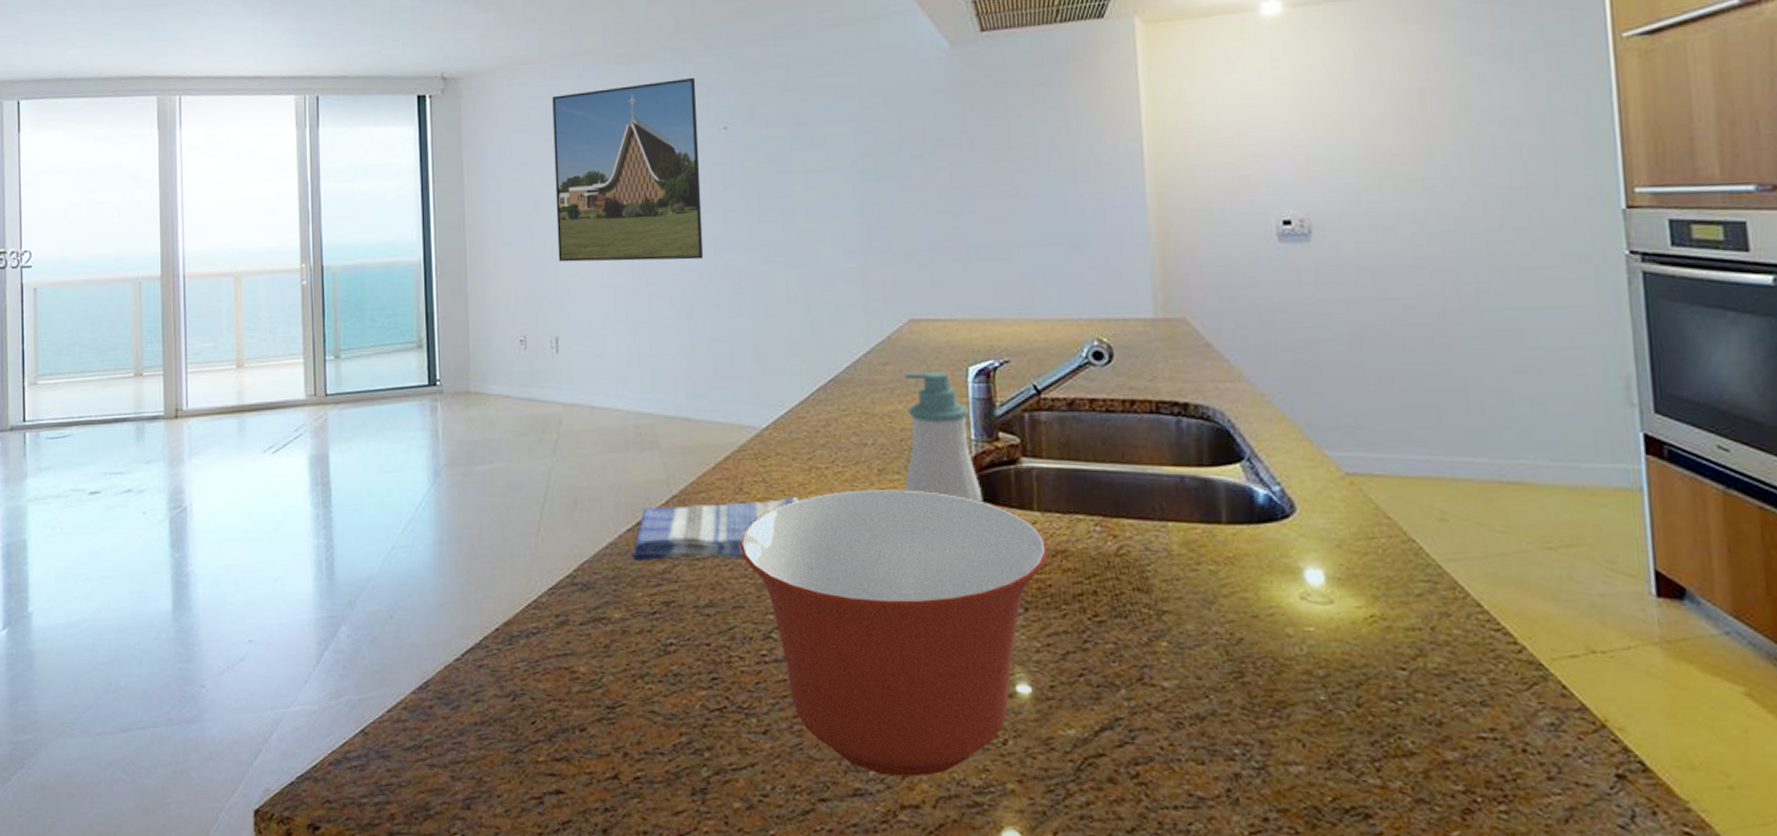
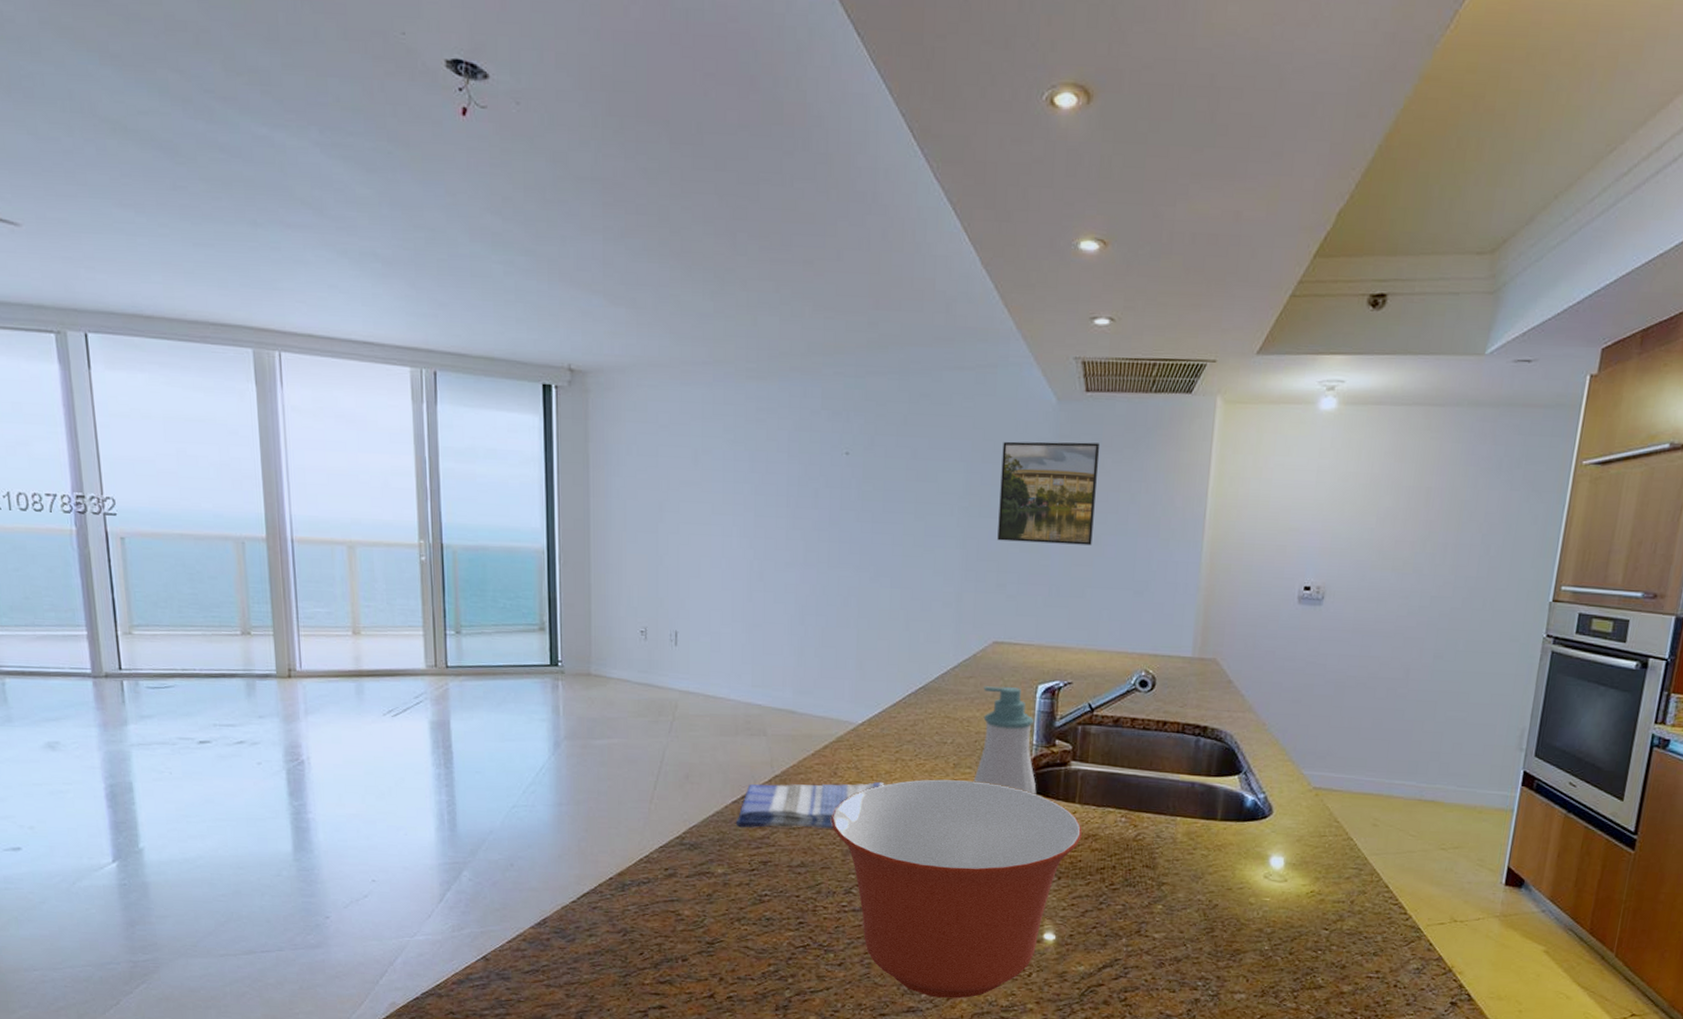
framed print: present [552,77,704,262] -> none [681,400,823,573]
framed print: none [894,84,1011,204] -> present [997,441,1101,546]

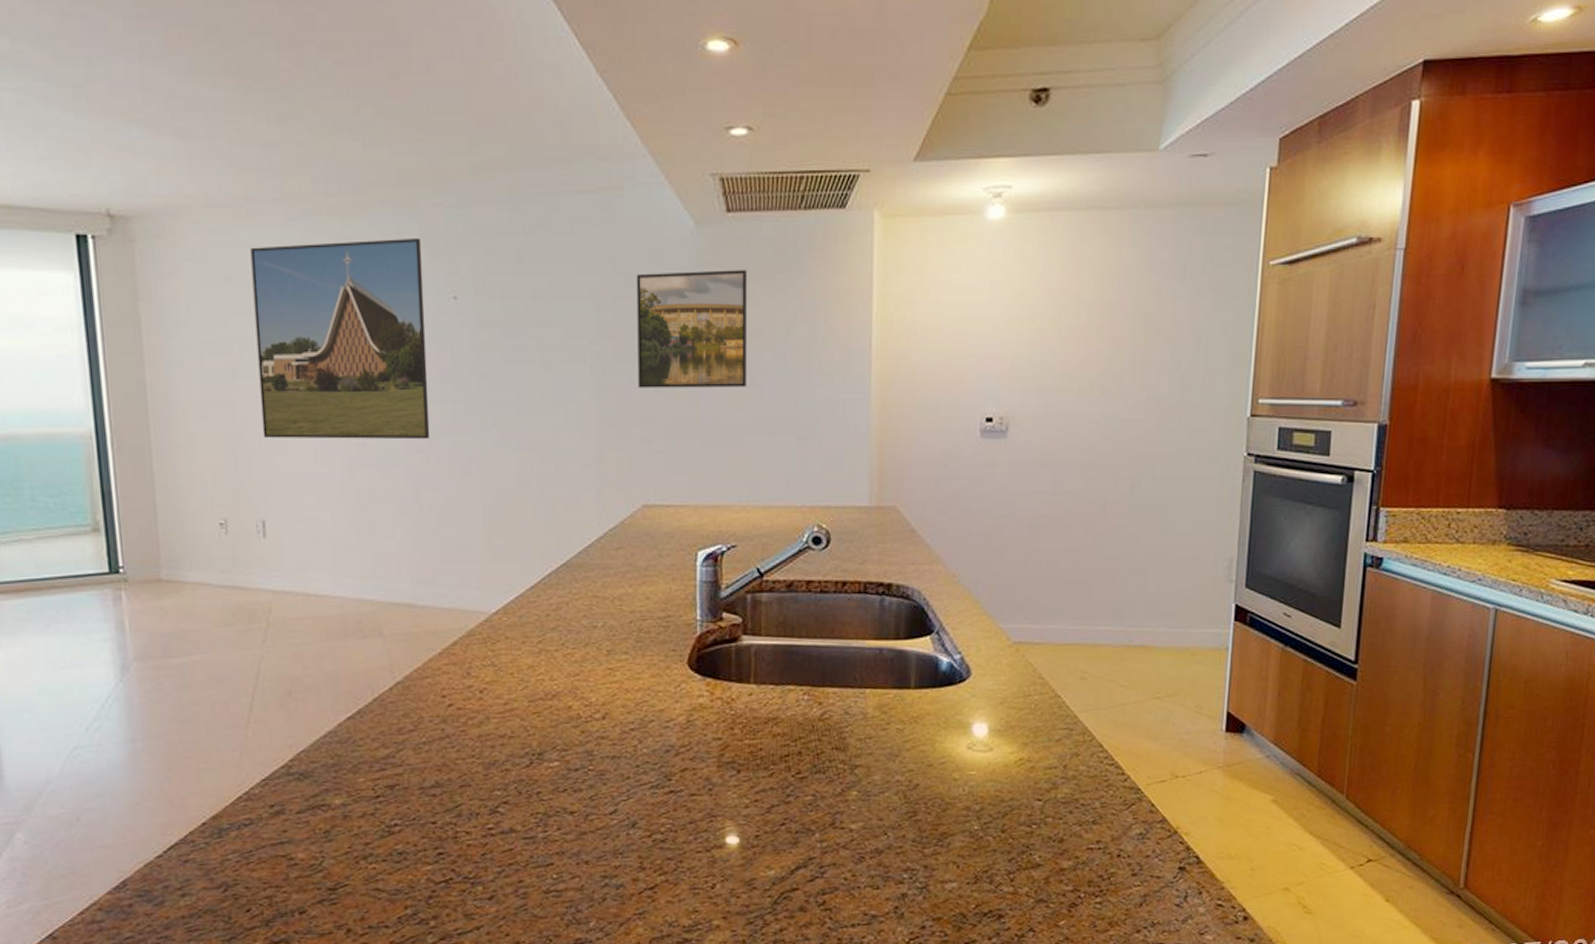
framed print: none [681,400,823,573] -> present [250,237,430,440]
dish towel: present [735,781,885,829] -> none [352,678,528,748]
mixing bowl: present [831,779,1082,999] -> none [468,668,760,925]
soap bottle: present [973,686,1037,796] -> none [631,555,705,679]

